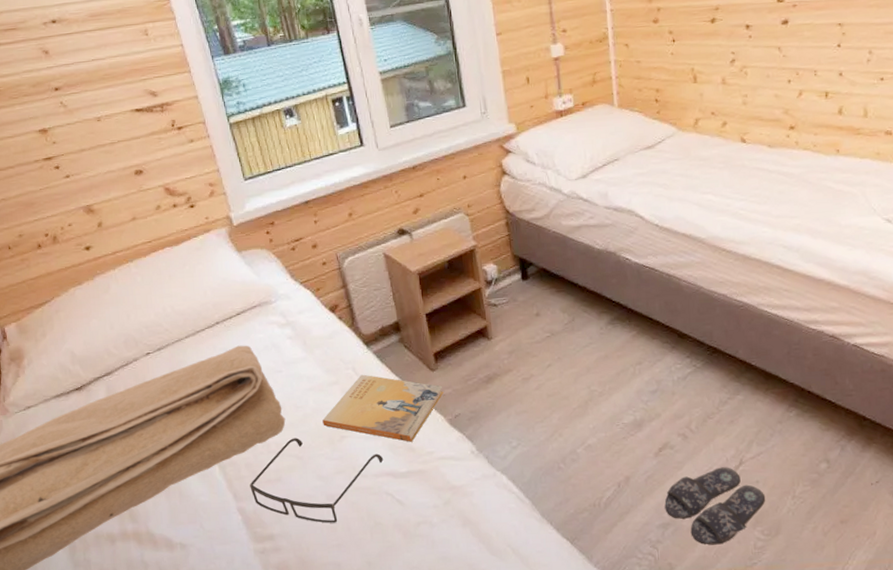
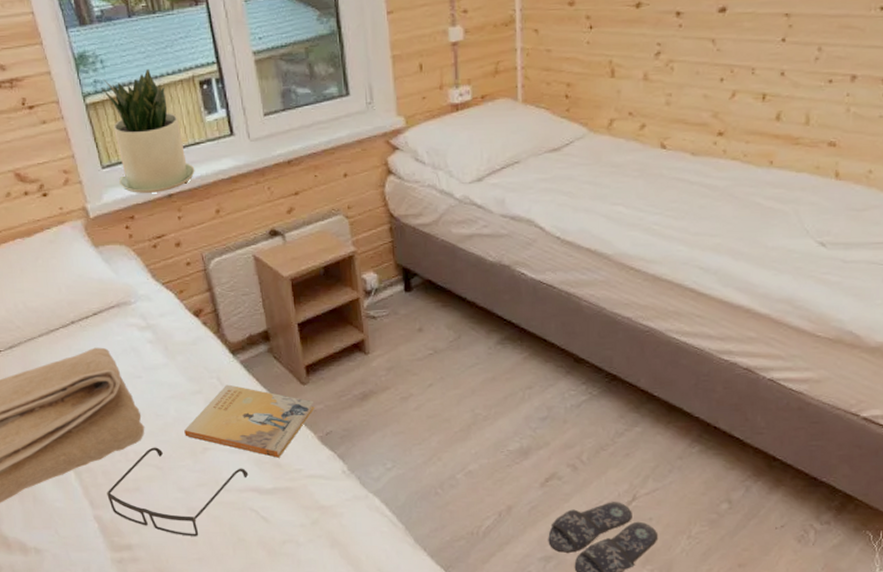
planter: none [243,90,329,202] -> present [100,68,195,194]

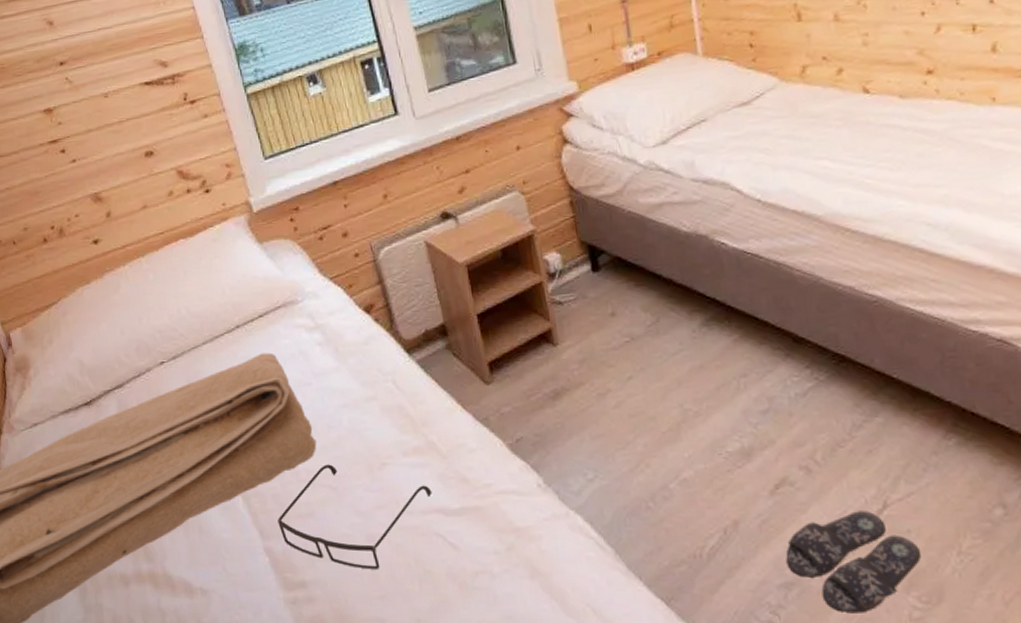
planter: present [100,68,195,194] -> none [261,53,360,184]
book: present [184,384,315,458] -> none [359,388,502,472]

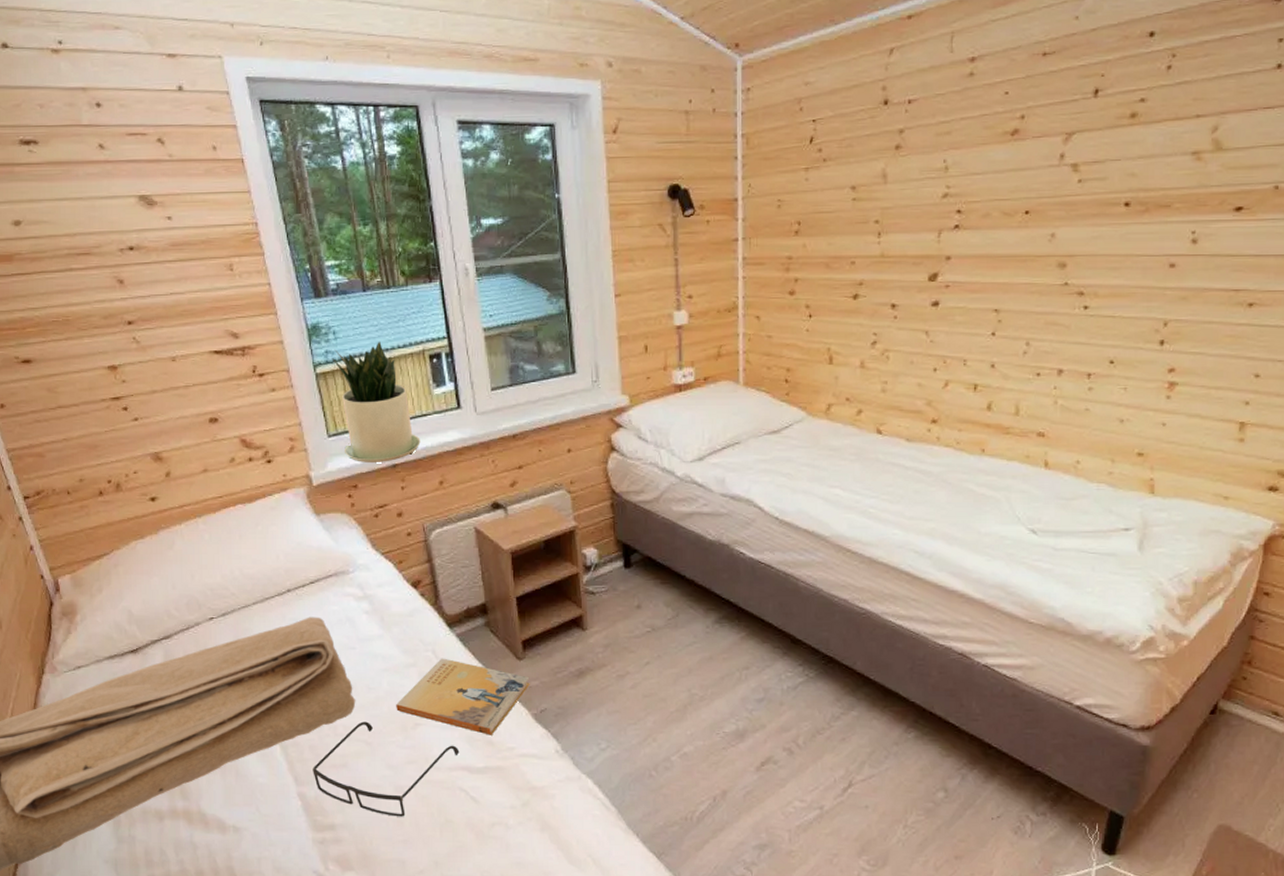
planter: none [261,53,360,184] -> present [331,341,421,464]
book: none [359,388,502,472] -> present [396,658,530,735]
slippers: present [786,511,920,613] -> none [763,788,873,872]

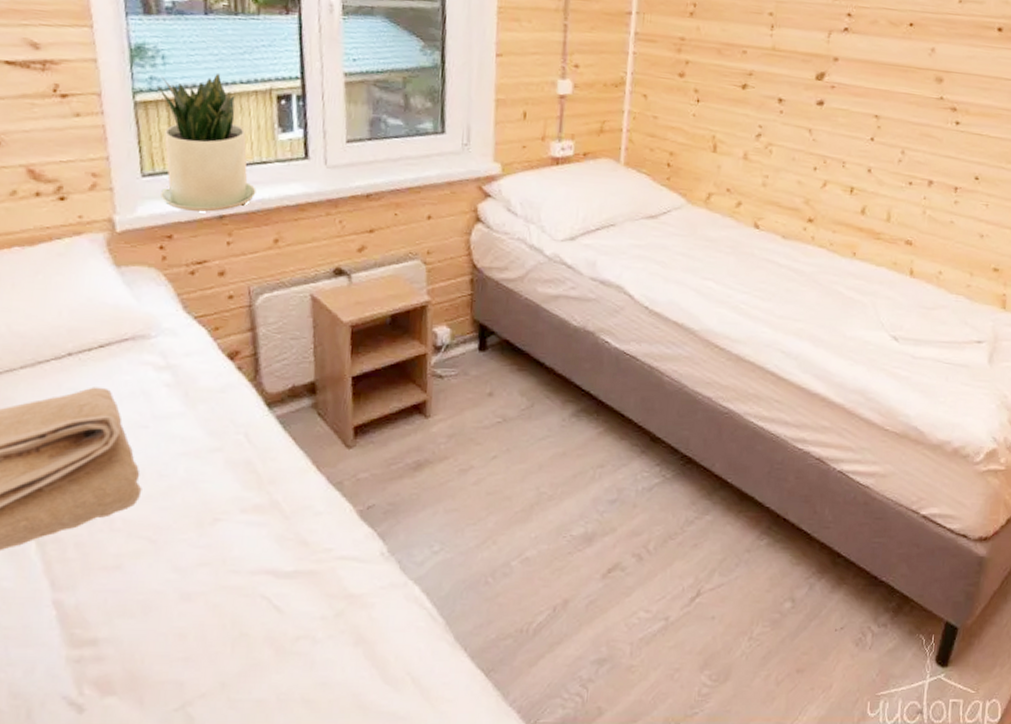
glasses: present [312,721,460,817] -> none [75,514,266,629]
book: present [396,658,530,735] -> none [192,442,359,534]

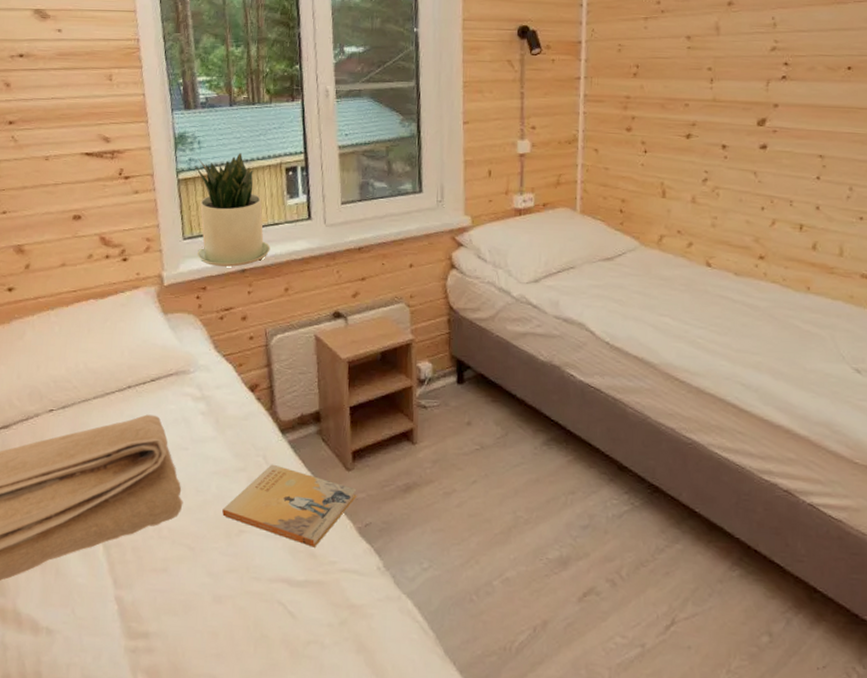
book: none [192,442,359,534] -> present [222,464,357,547]

